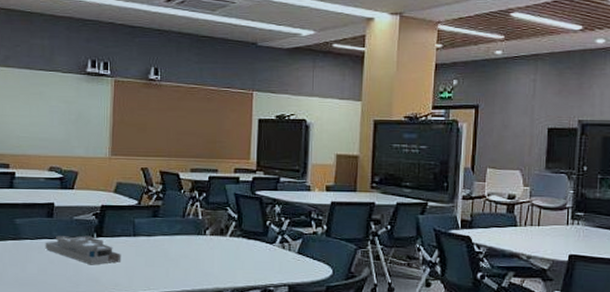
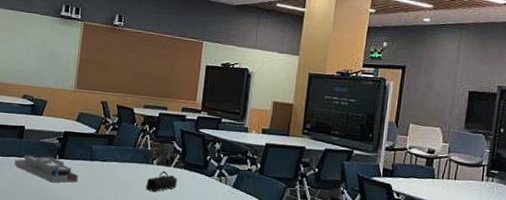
pencil case: none [199,241,234,267] -> present [145,170,177,193]

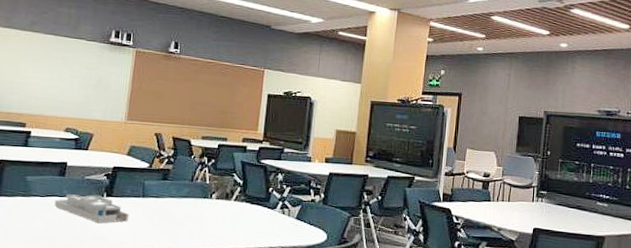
pencil case: present [145,170,177,193] -> none [204,204,238,229]

